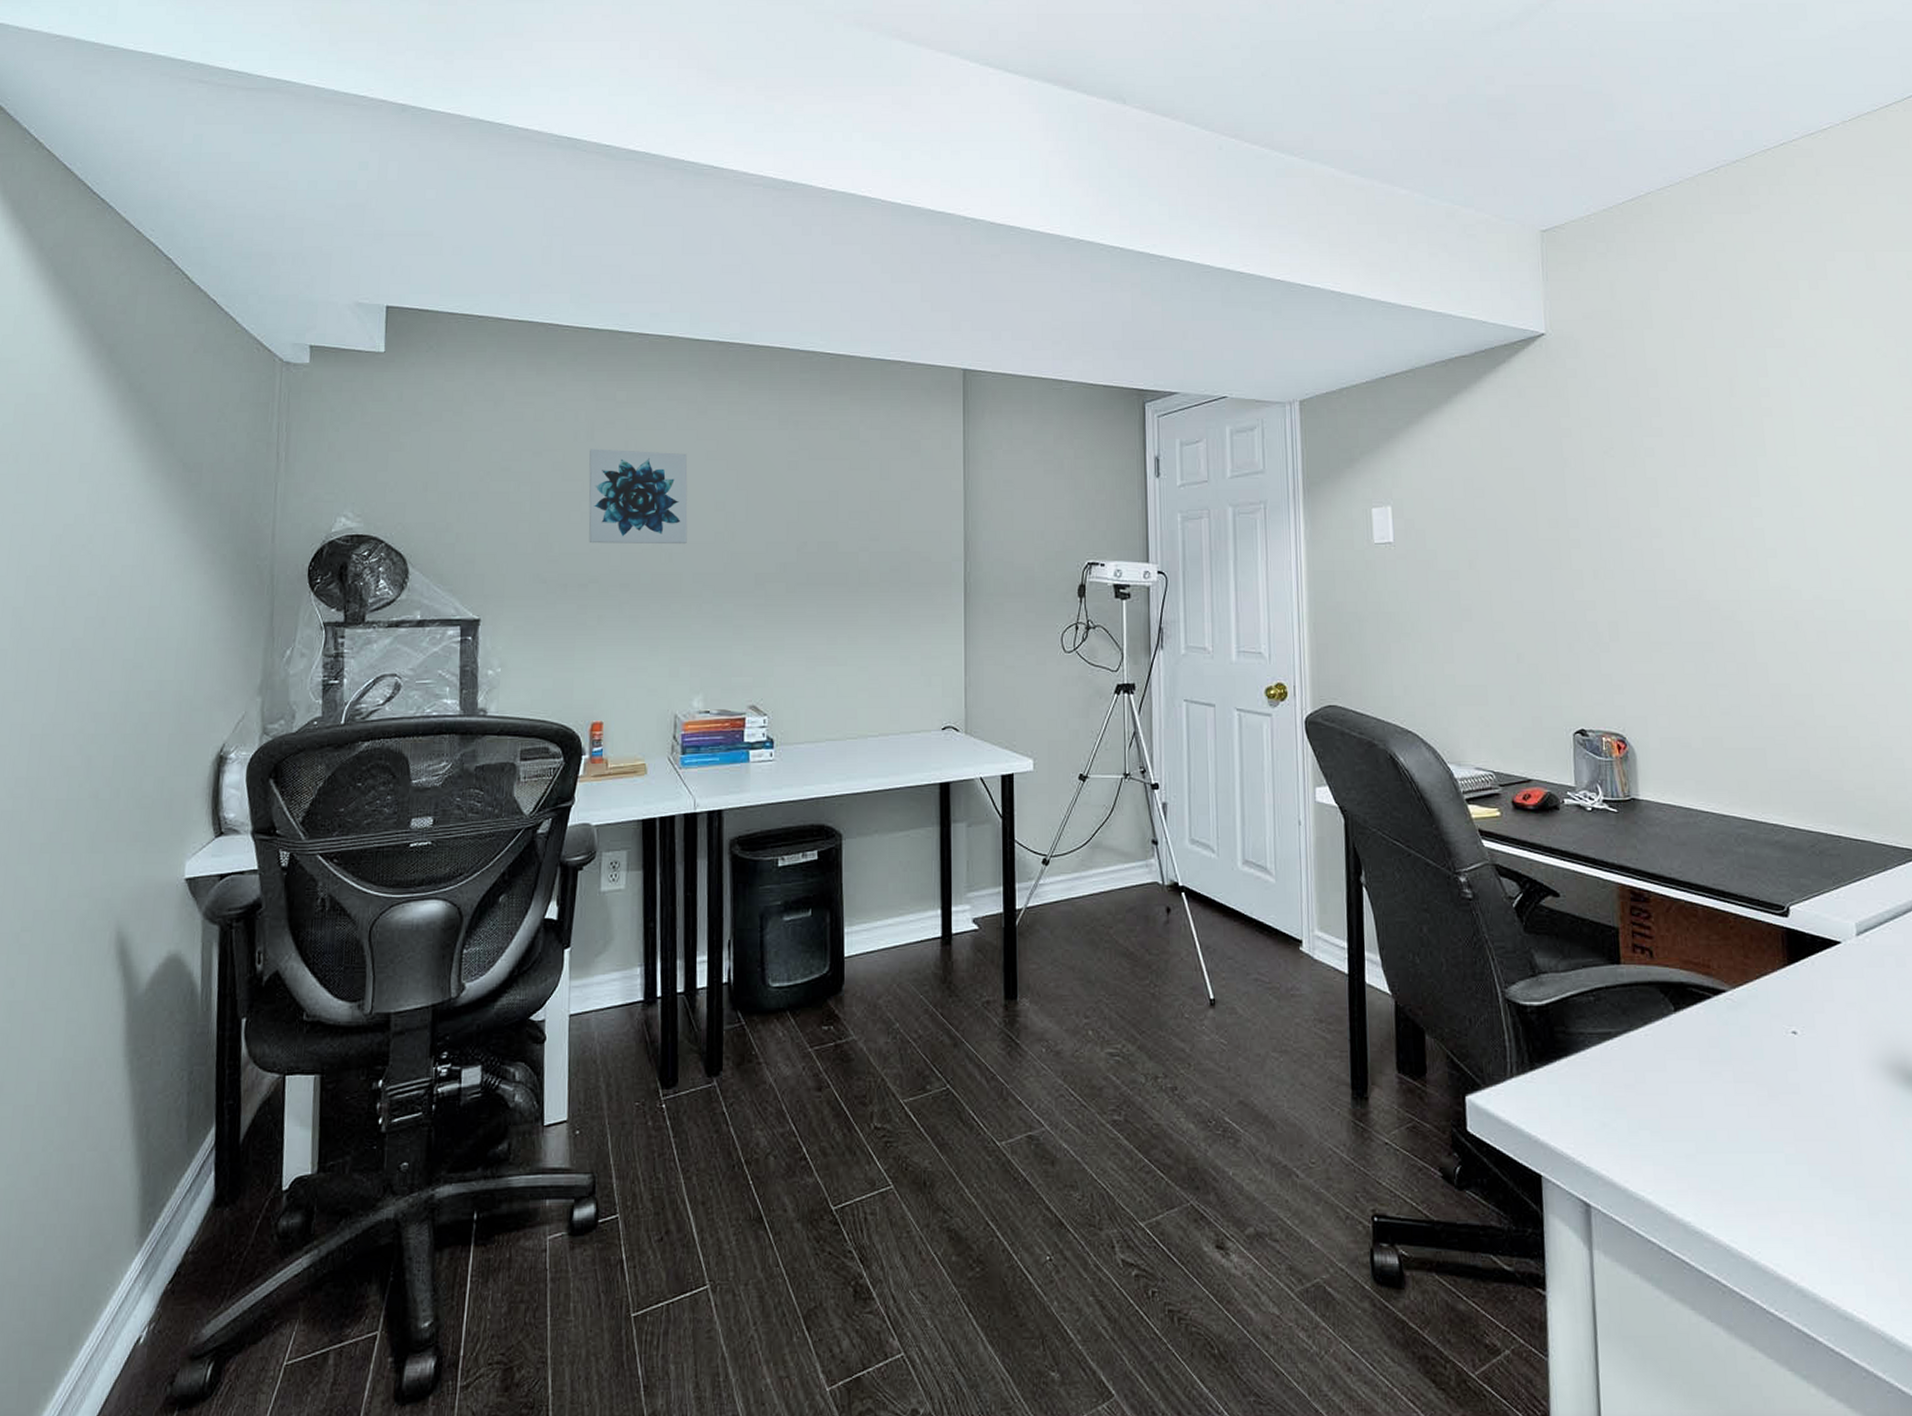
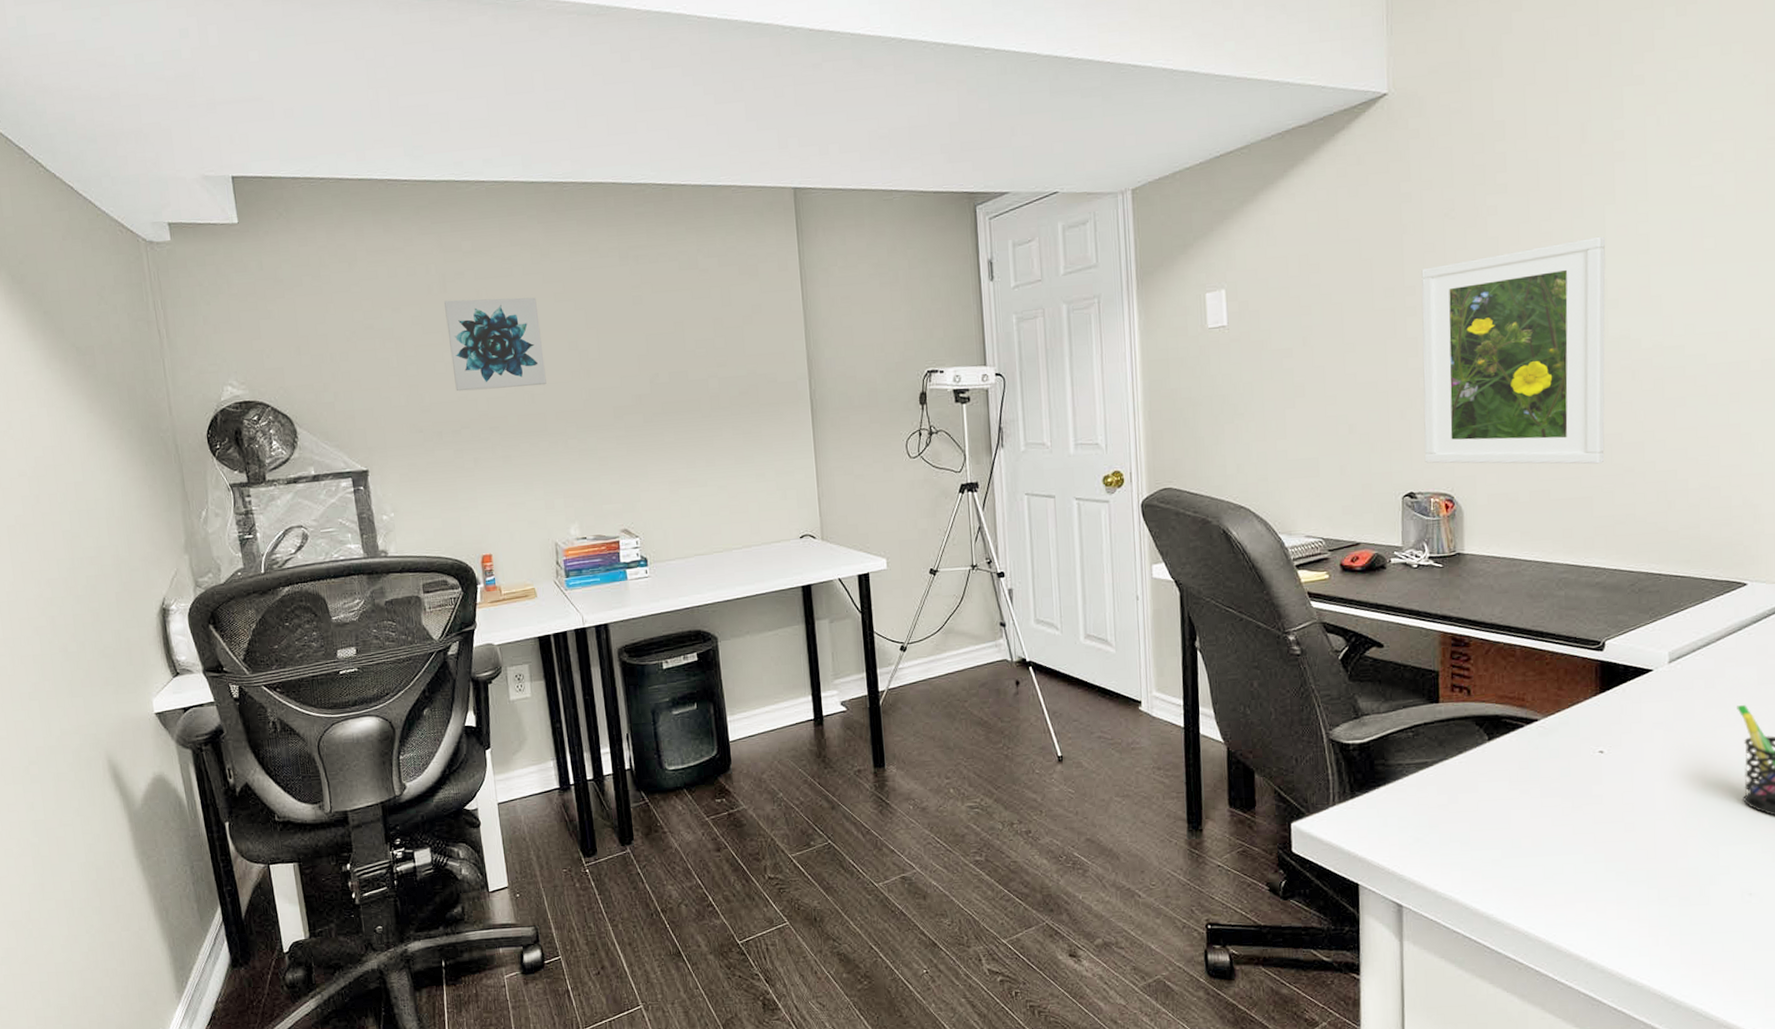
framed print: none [1584,486,1774,714] -> present [1421,236,1606,465]

